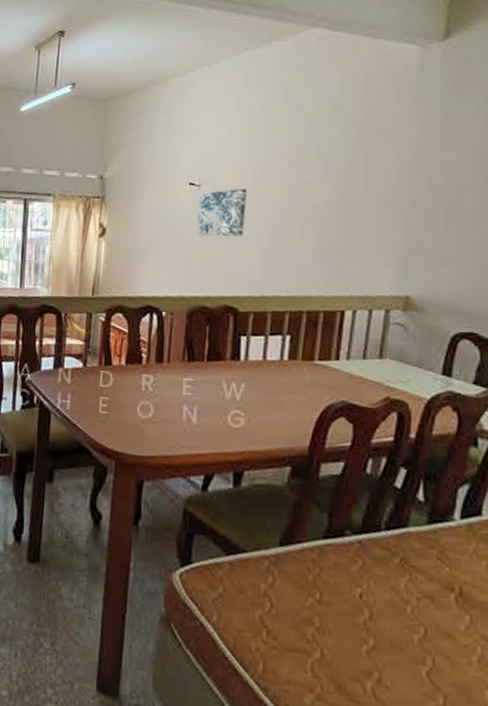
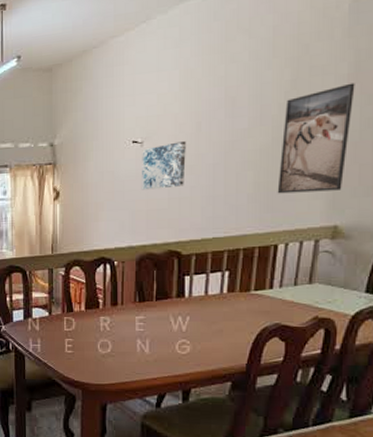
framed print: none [344,148,425,258] -> present [277,82,355,194]

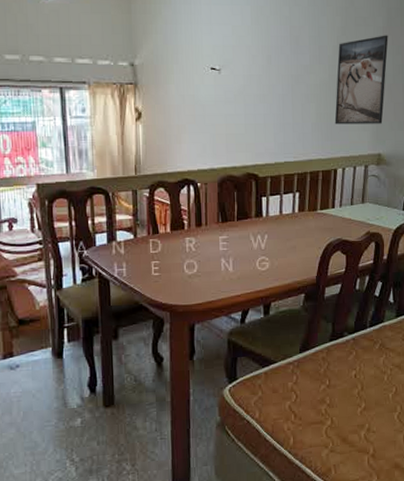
wall art: present [141,141,186,190] -> none [220,72,259,115]

